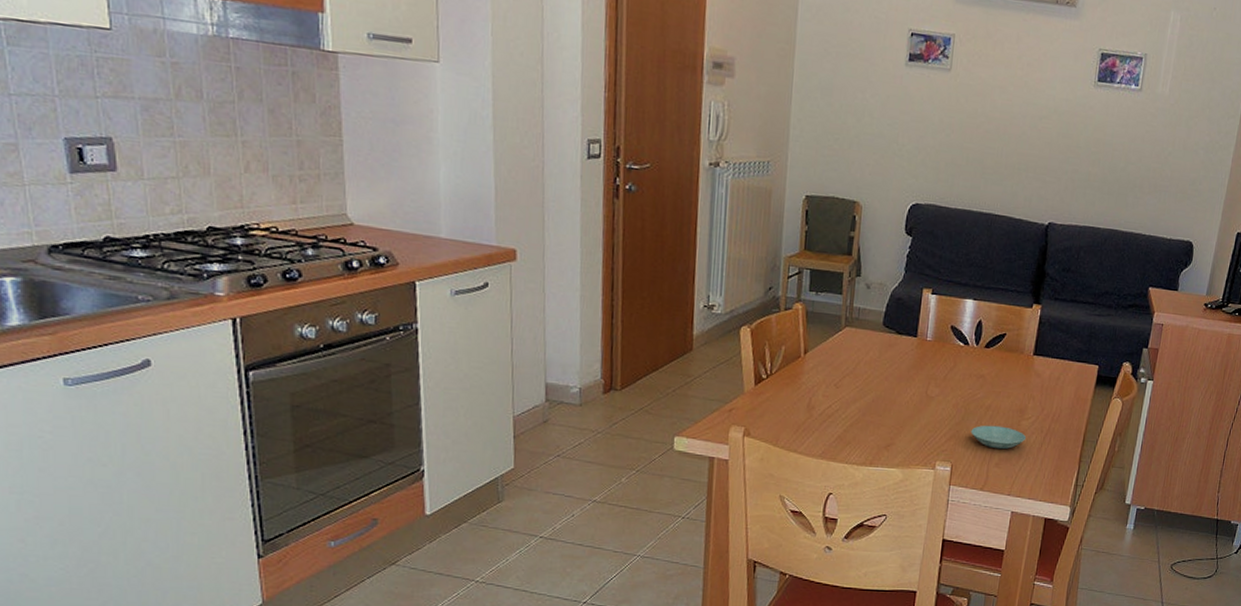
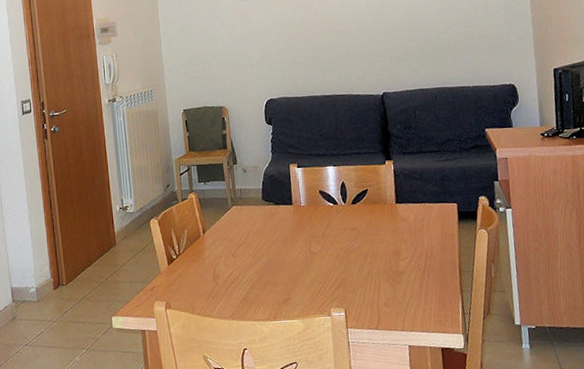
saucer: present [971,425,1026,450] -> none [355,269,406,291]

